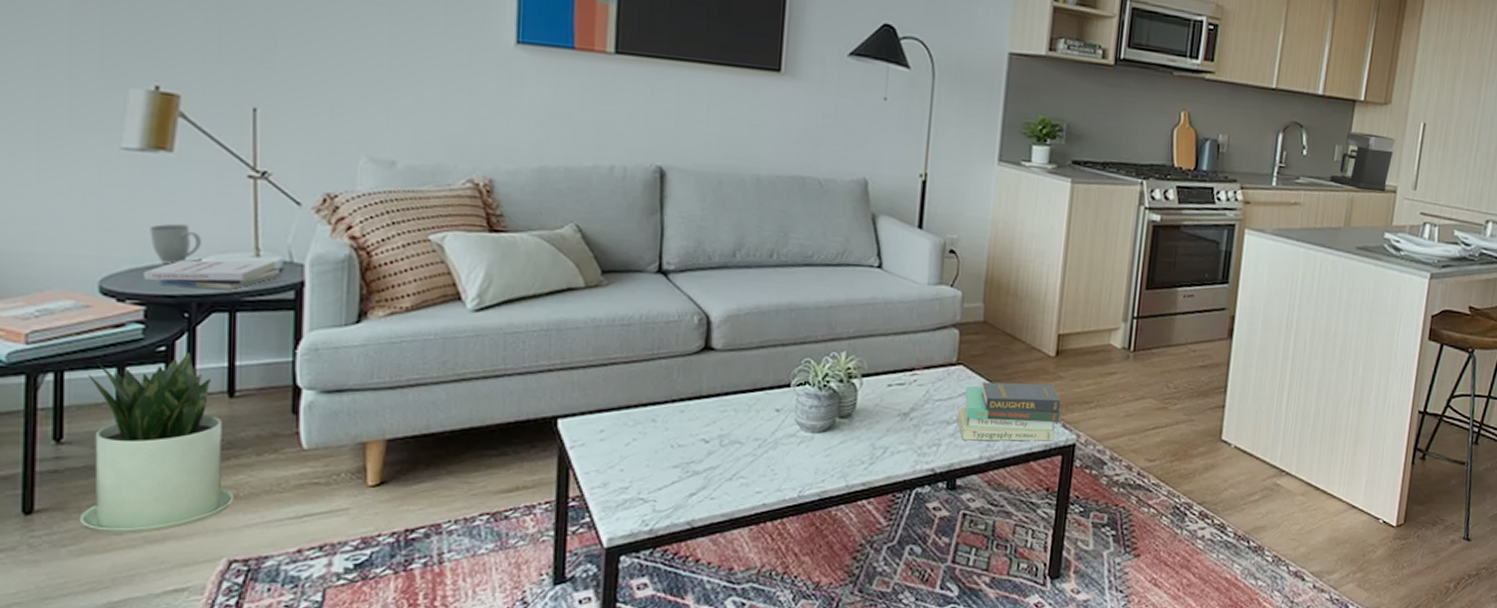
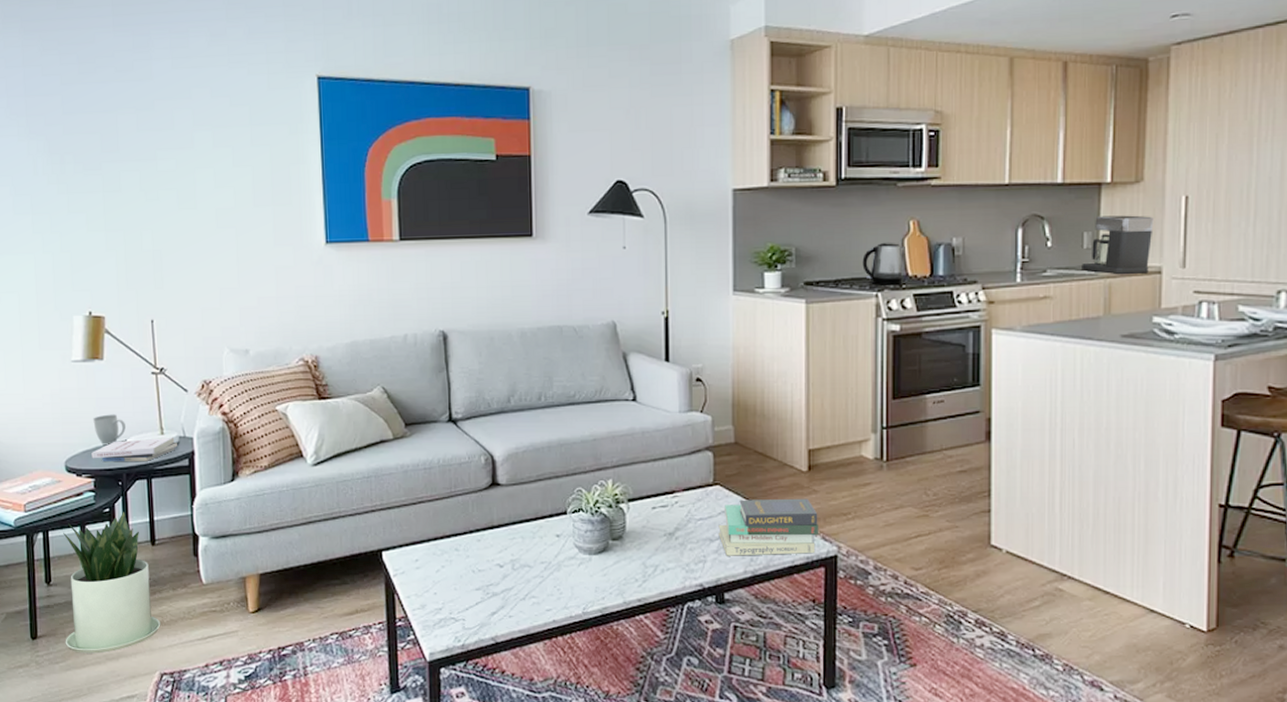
kettle: none [1131,129,1174,176] -> present [862,242,905,287]

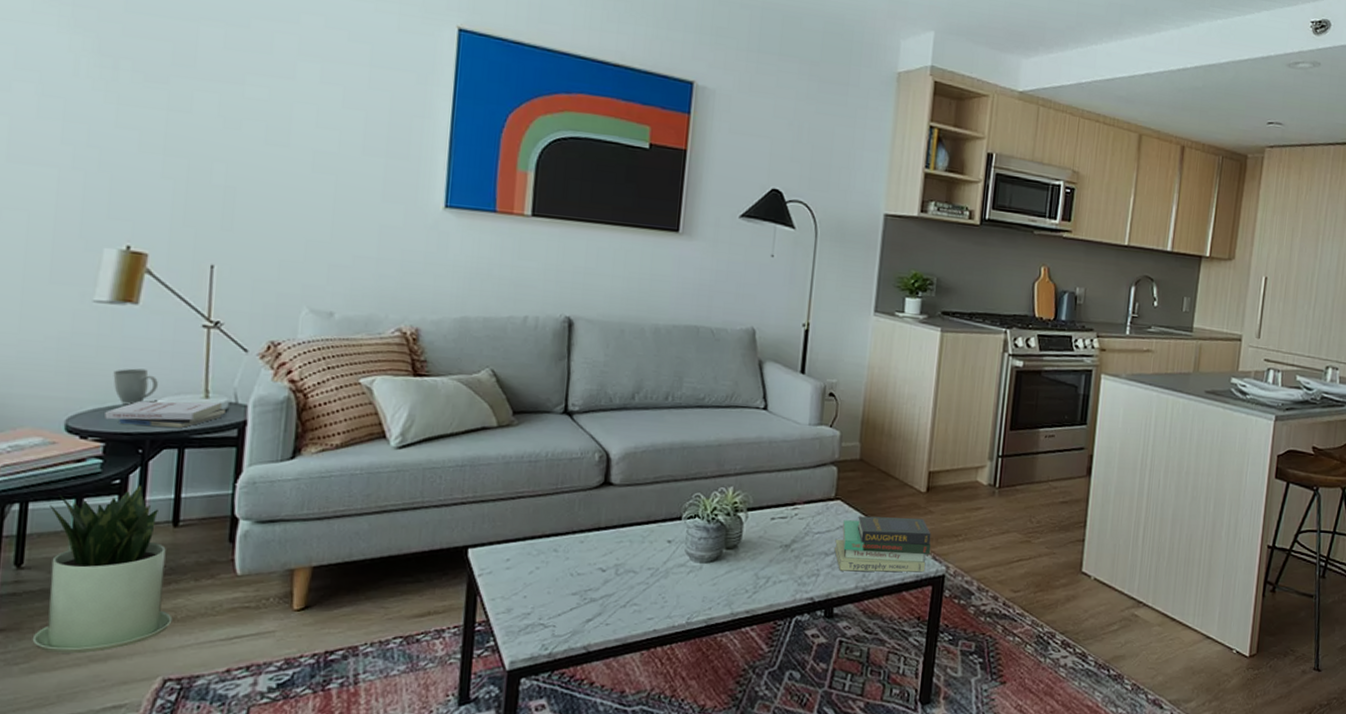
kettle: present [862,242,905,287] -> none [996,283,1035,326]
coffee maker: present [1082,215,1154,275] -> none [1179,284,1240,339]

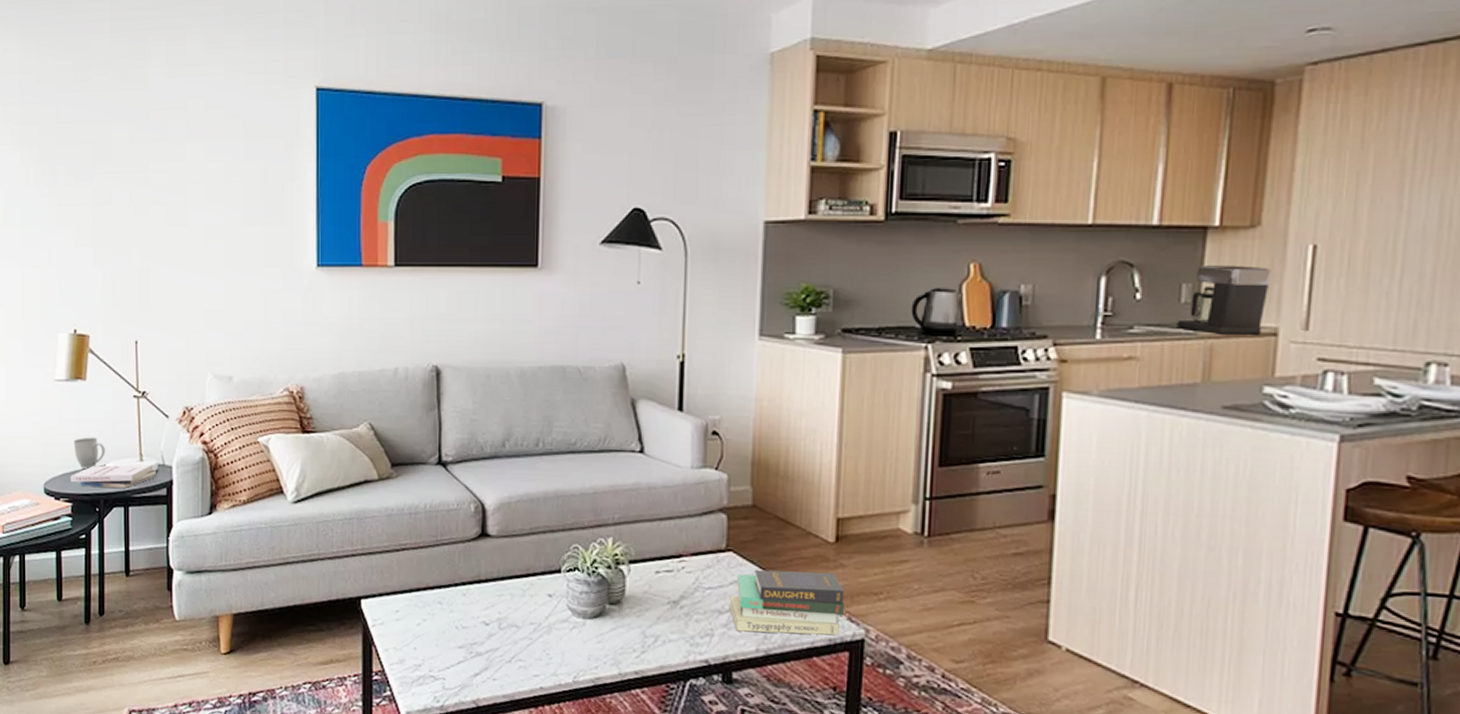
planter: present [32,485,173,654] -> none [36,539,132,684]
kettle: none [996,283,1035,326] -> present [911,287,963,338]
coffee maker: none [1179,284,1240,339] -> present [1177,265,1271,336]

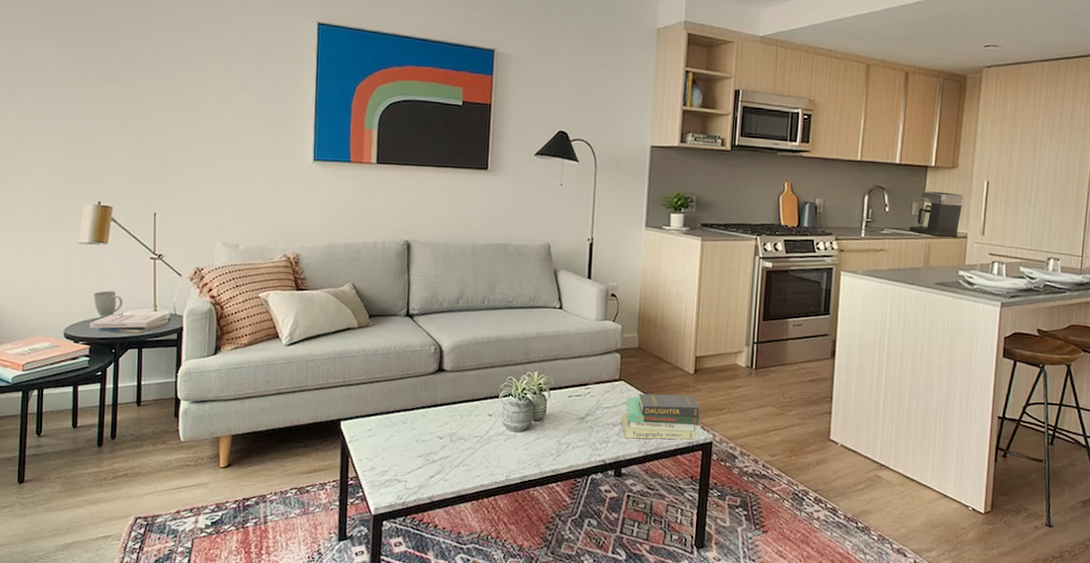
kettle: present [911,287,963,338] -> none [747,197,780,233]

